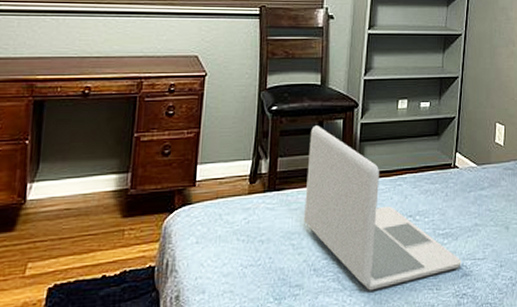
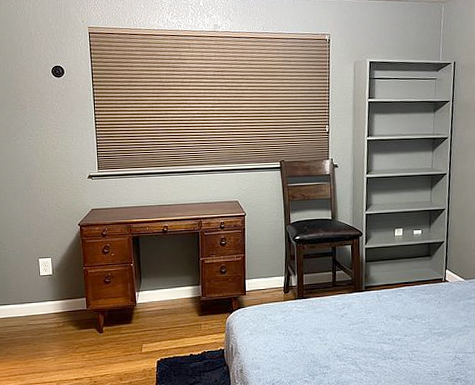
laptop: present [304,125,462,291] -> none [326,250,455,373]

